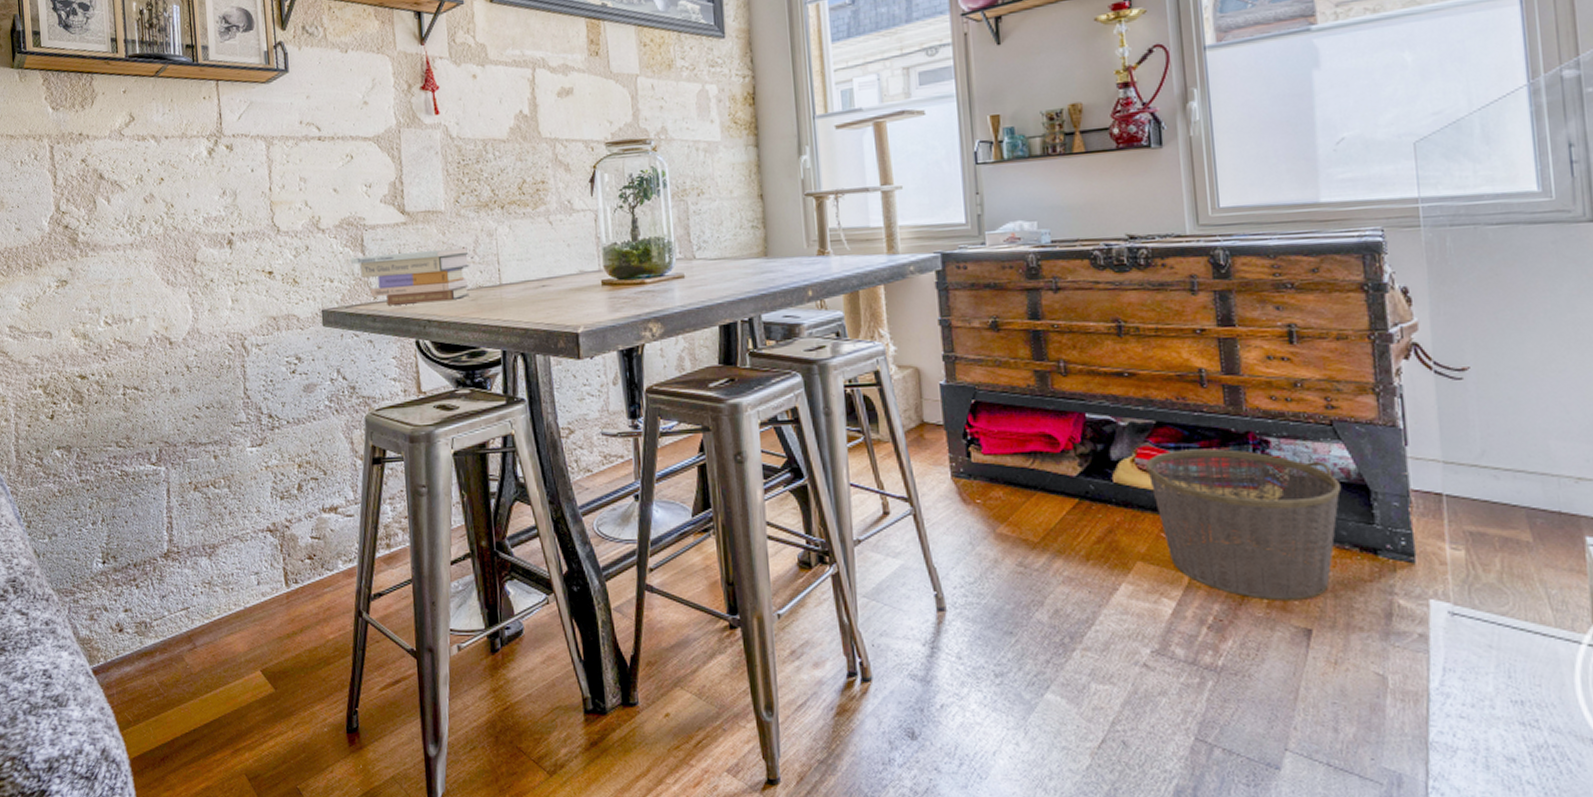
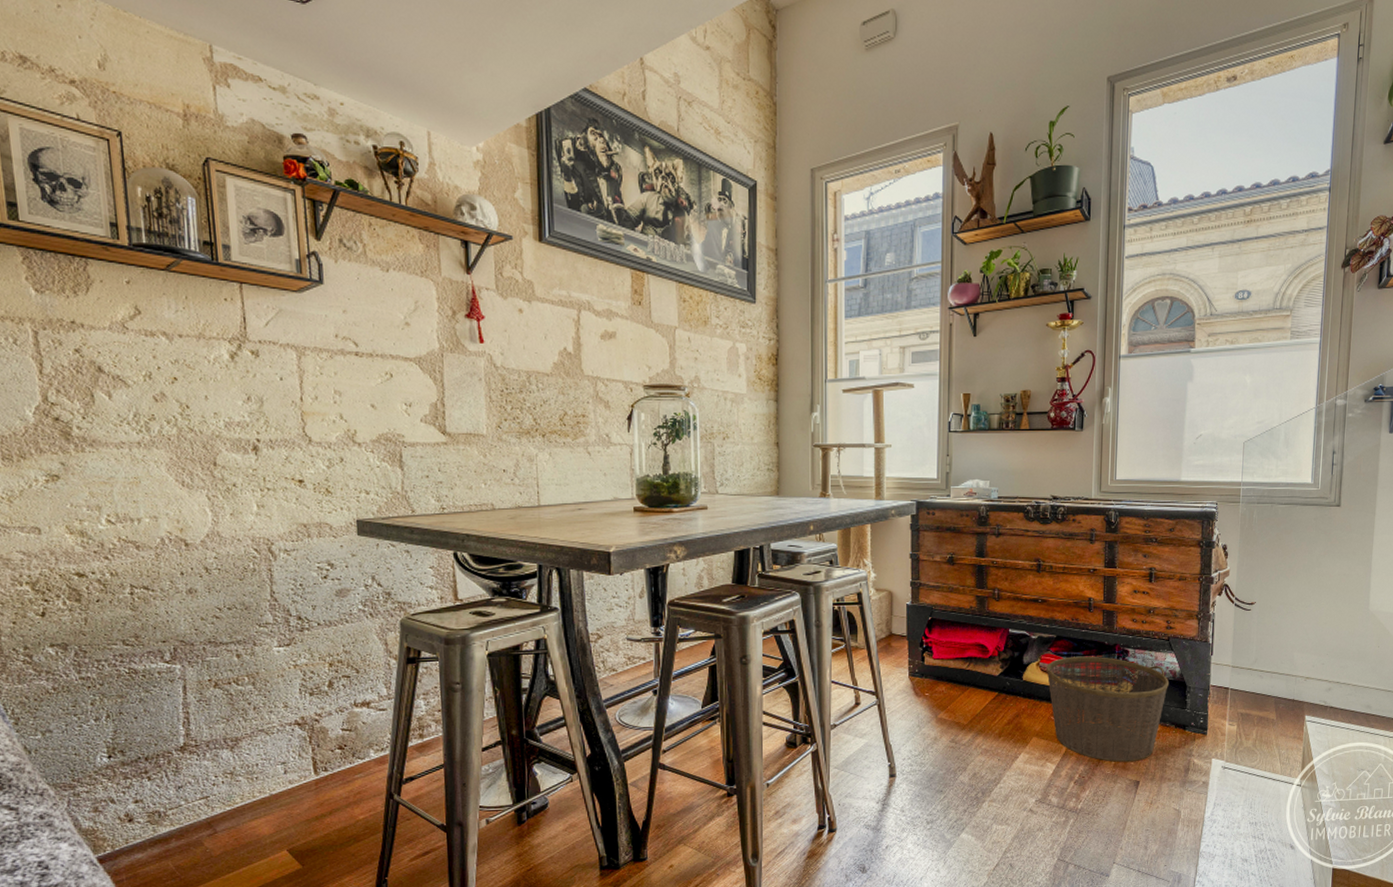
books: present [351,247,470,306] -> none [389,469,510,519]

